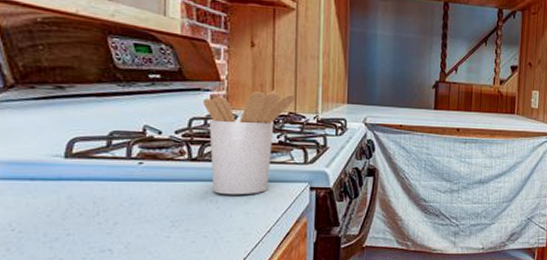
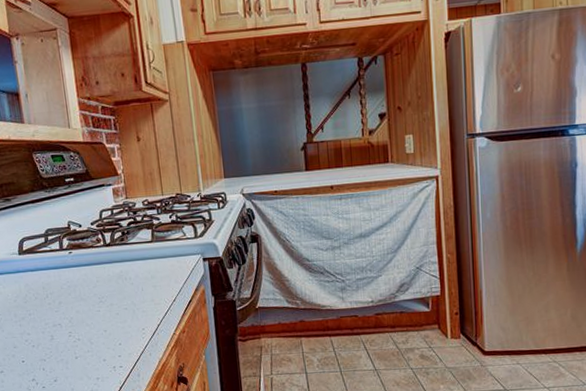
utensil holder: present [202,89,295,195] -> none [107,175,180,272]

